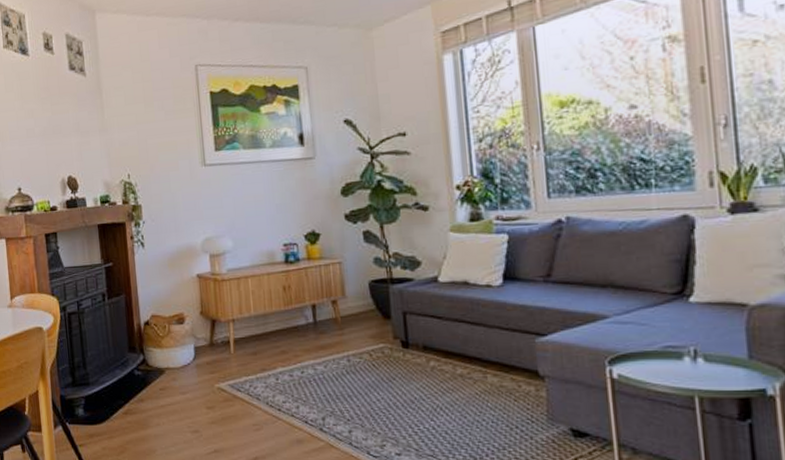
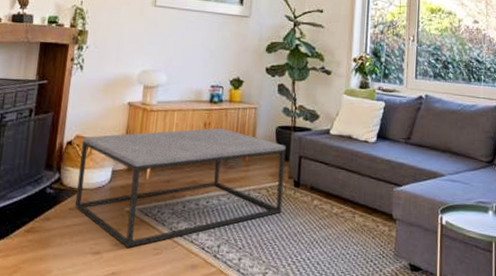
coffee table: none [159,290,391,424] -> present [75,128,286,248]

